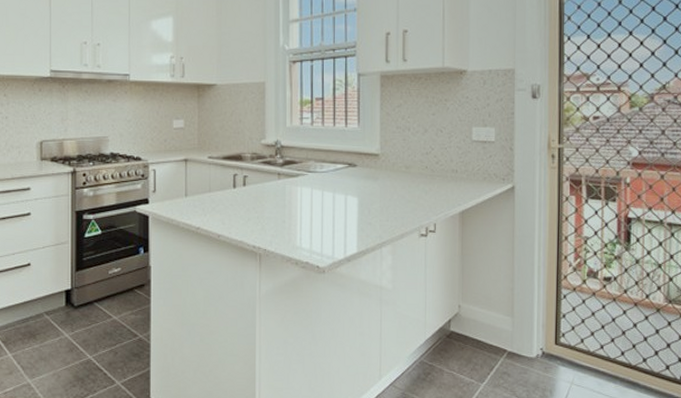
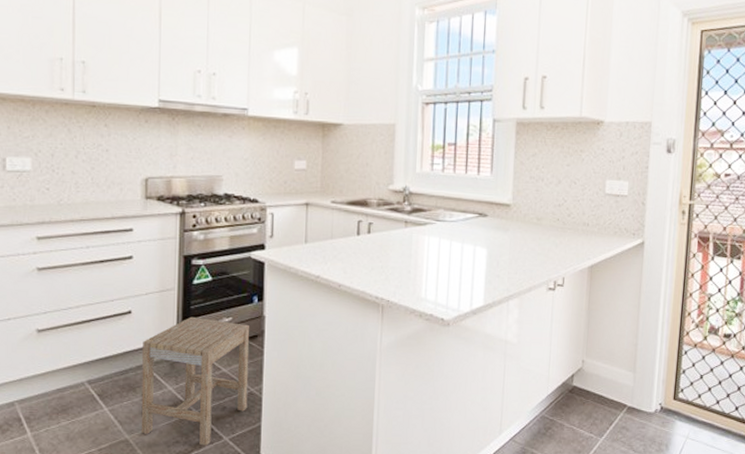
stool: none [41,268,137,390] -> present [141,316,250,446]

